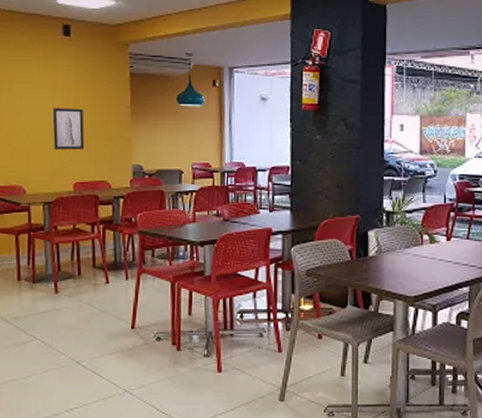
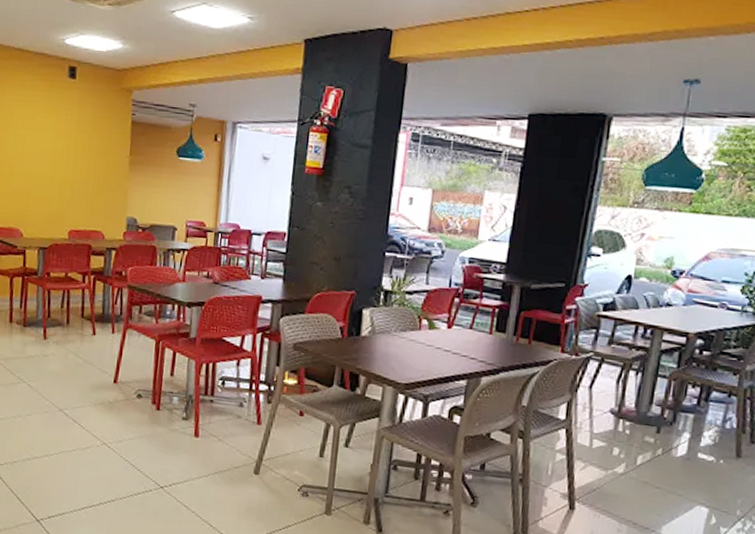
wall art: present [52,108,85,150] -> none [52,152,83,197]

